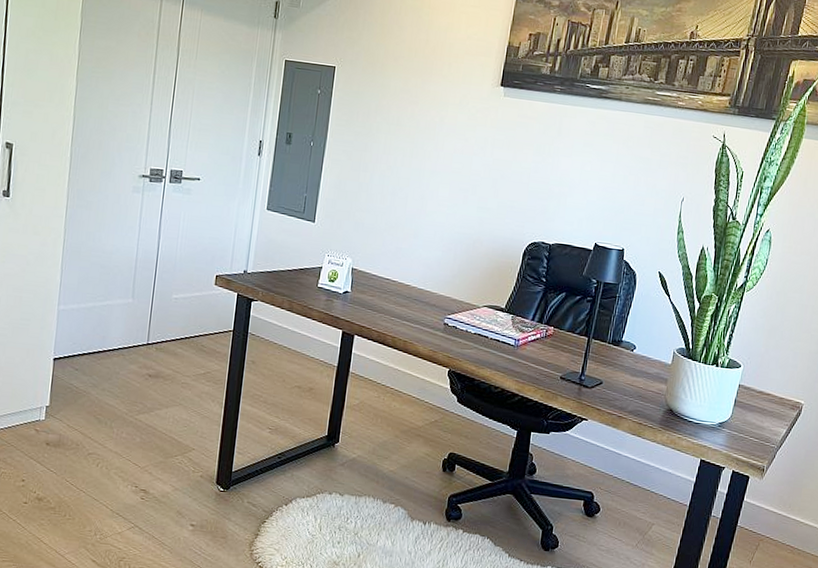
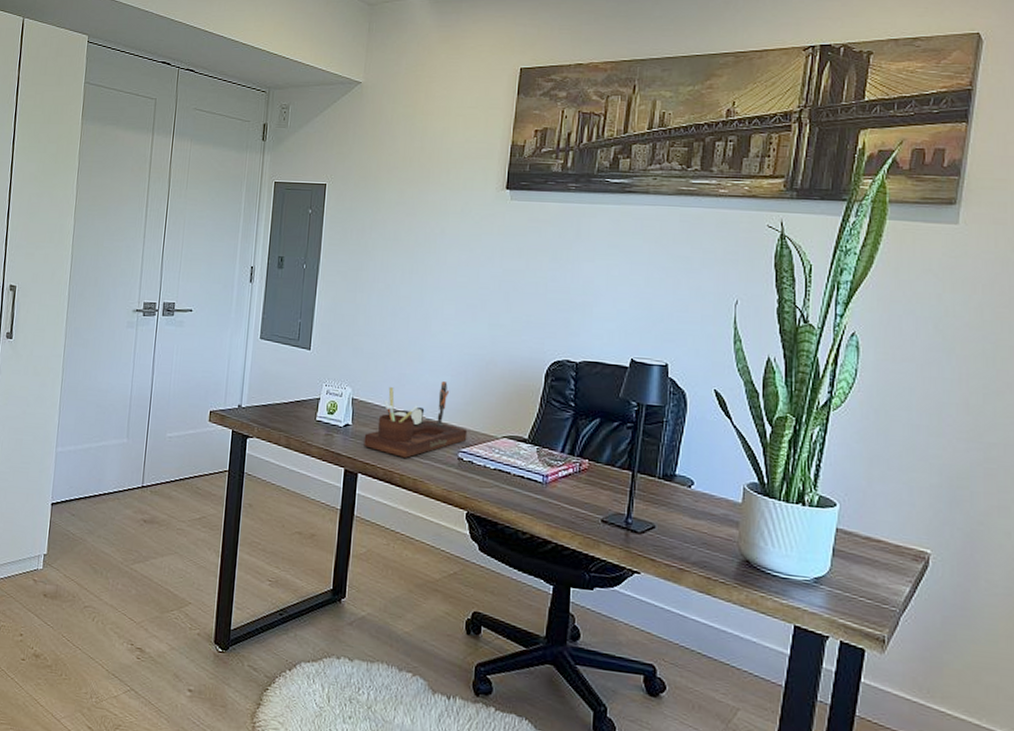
desk organizer: none [361,256,454,322] -> present [364,381,468,458]

